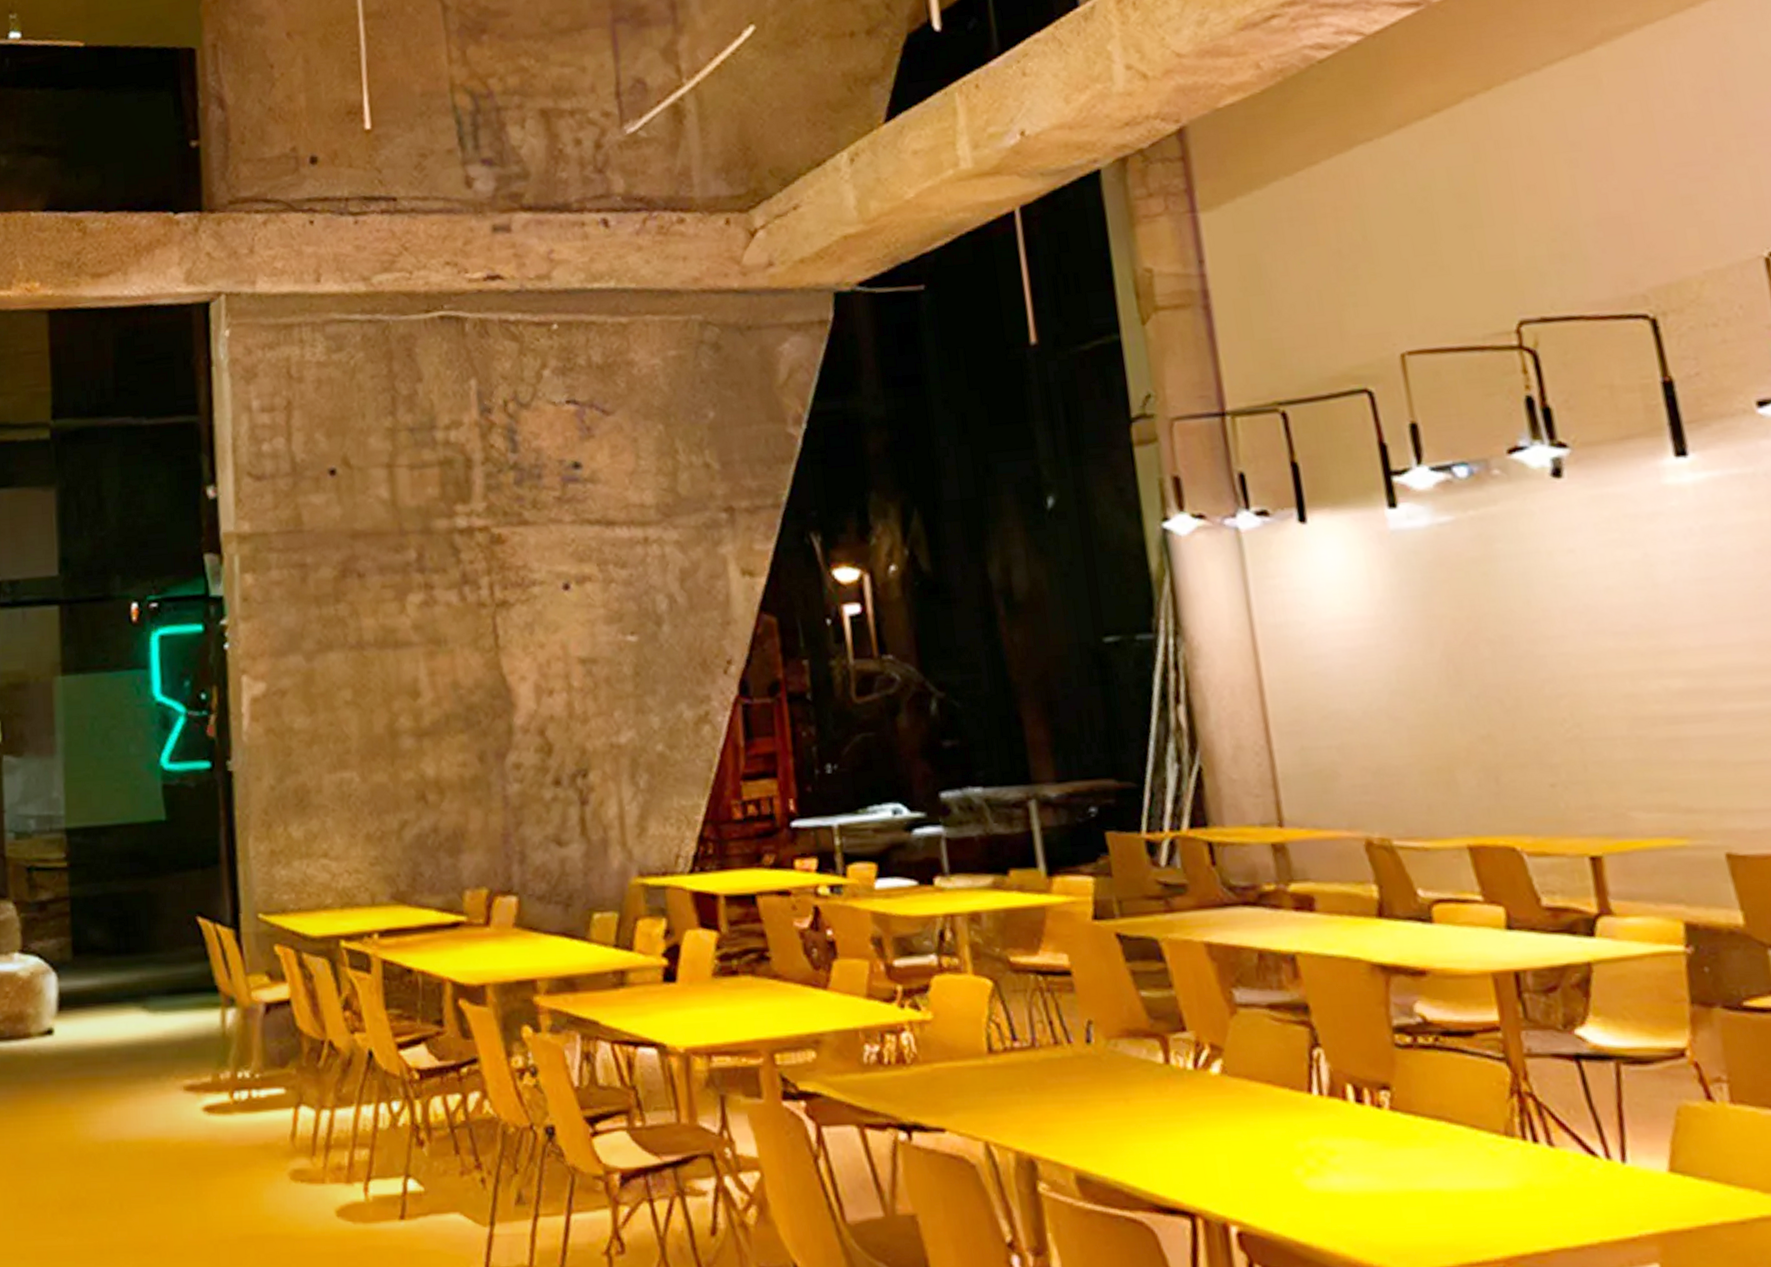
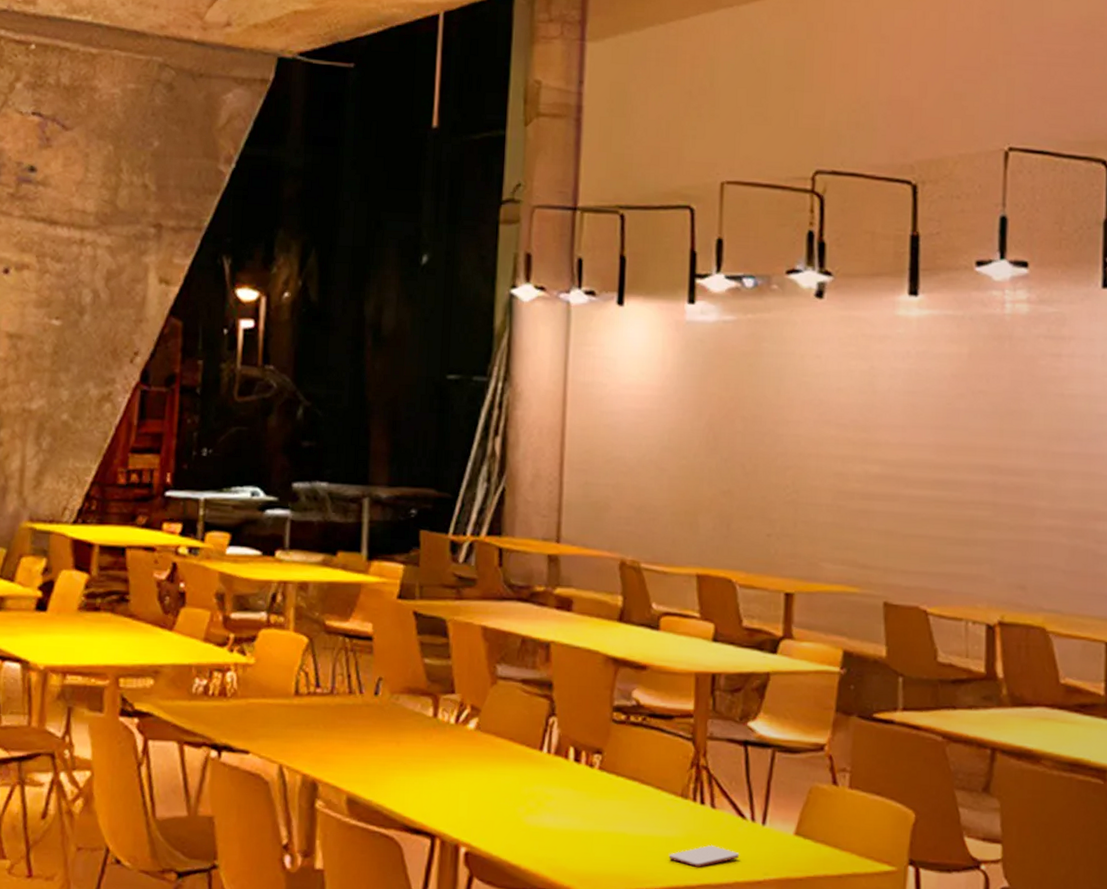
smartphone: none [1504,1196,1599,1228] -> present [668,845,739,868]

